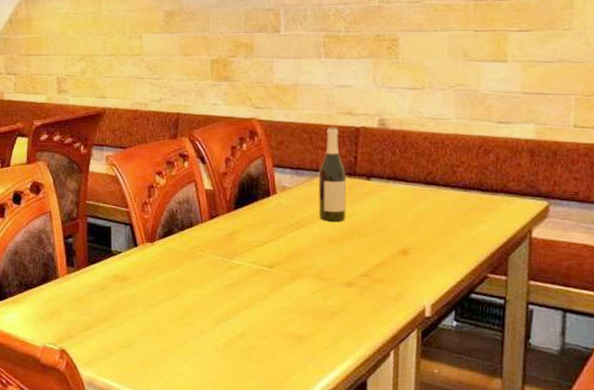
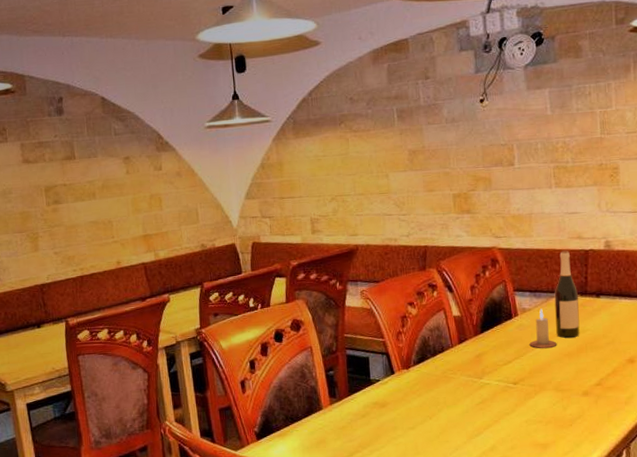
candle: none [288,187,320,231] -> present [529,308,557,348]

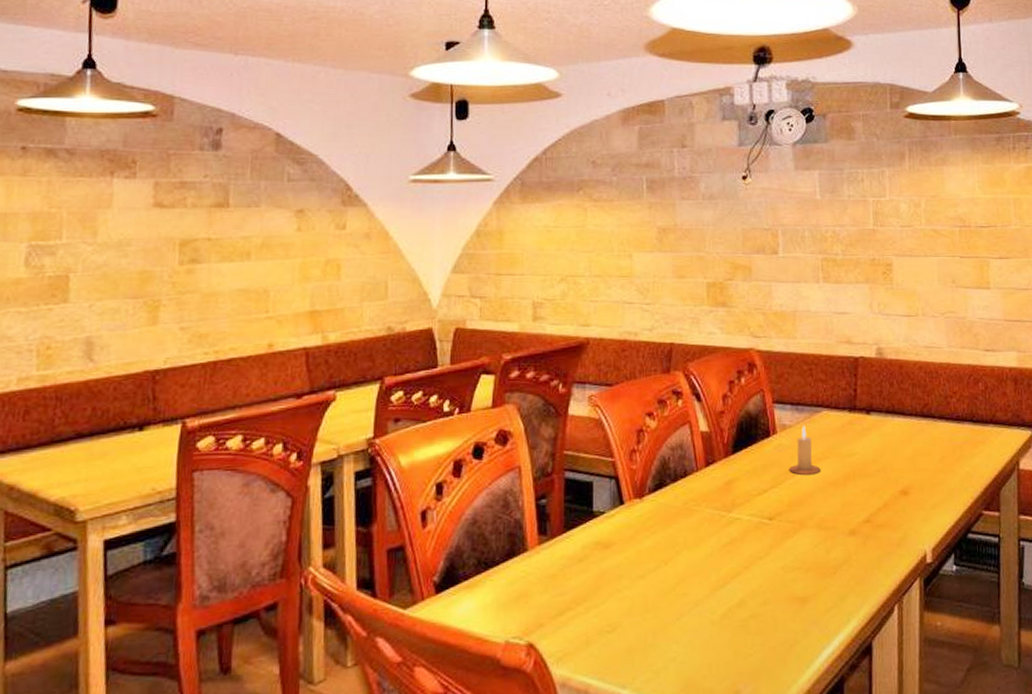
wine bottle: present [554,250,580,338] -> none [819,356,847,462]

